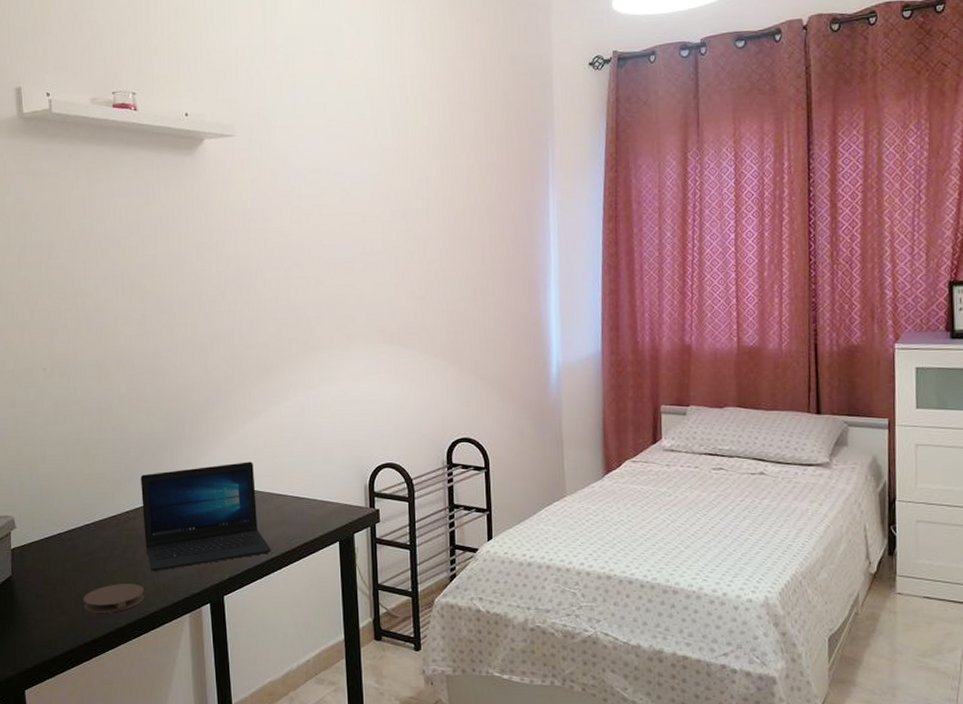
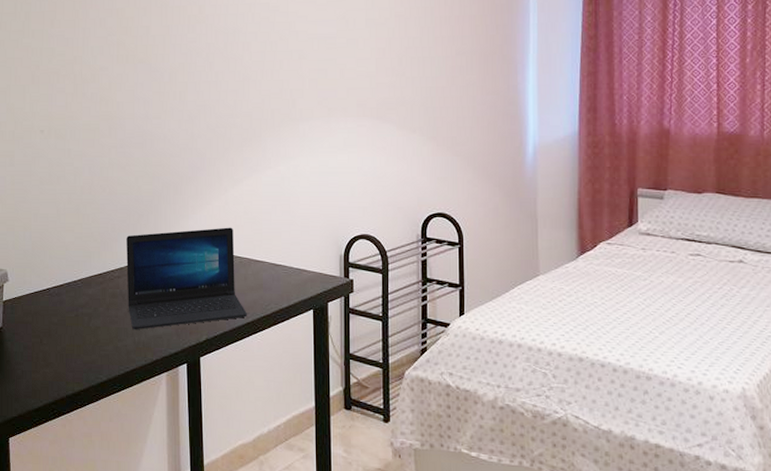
coaster: present [84,583,144,613] -> none [68,340,125,368]

